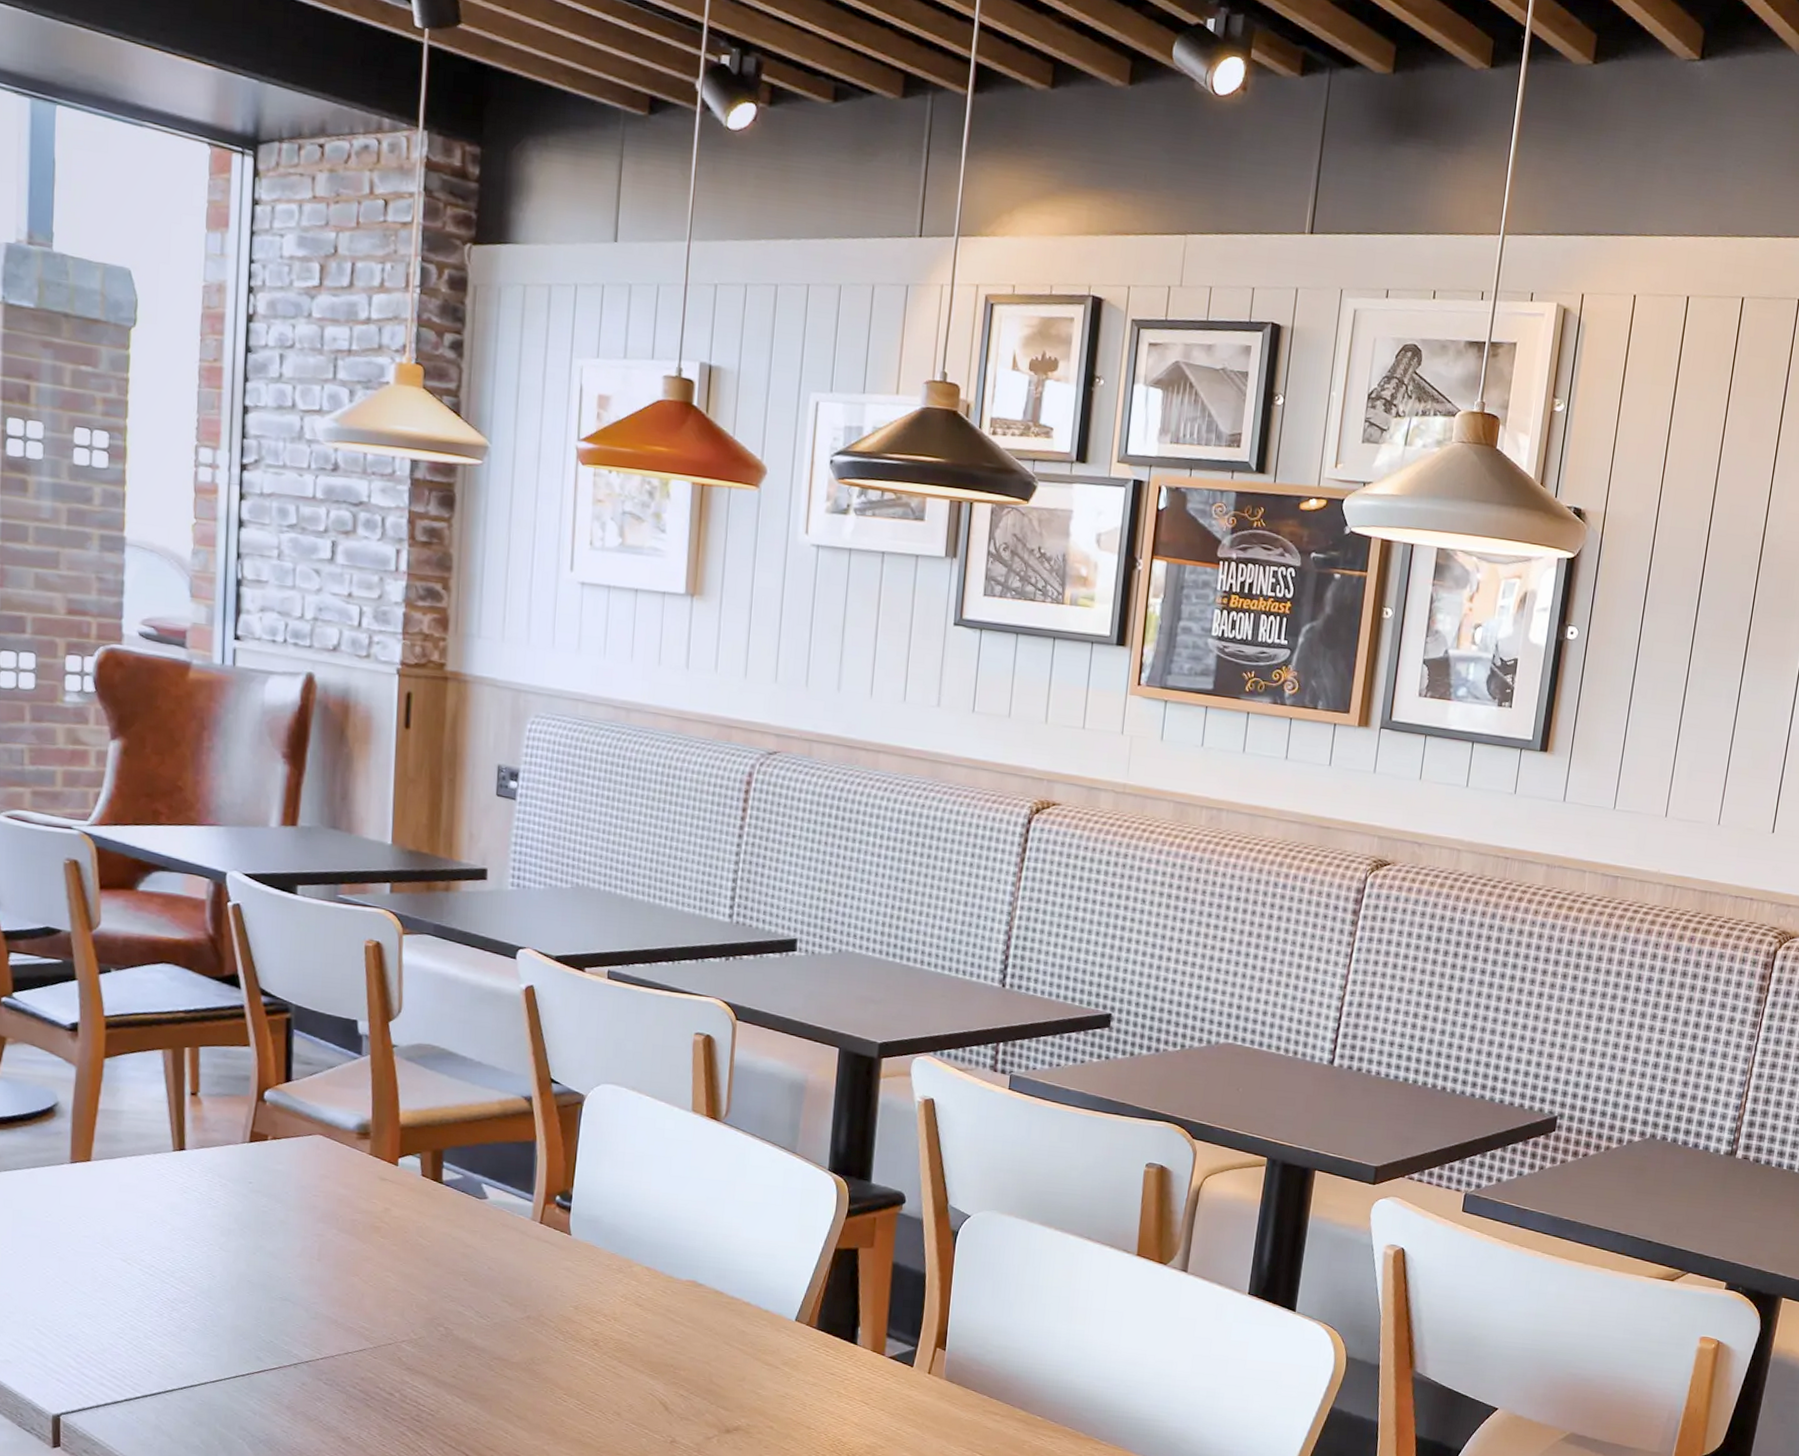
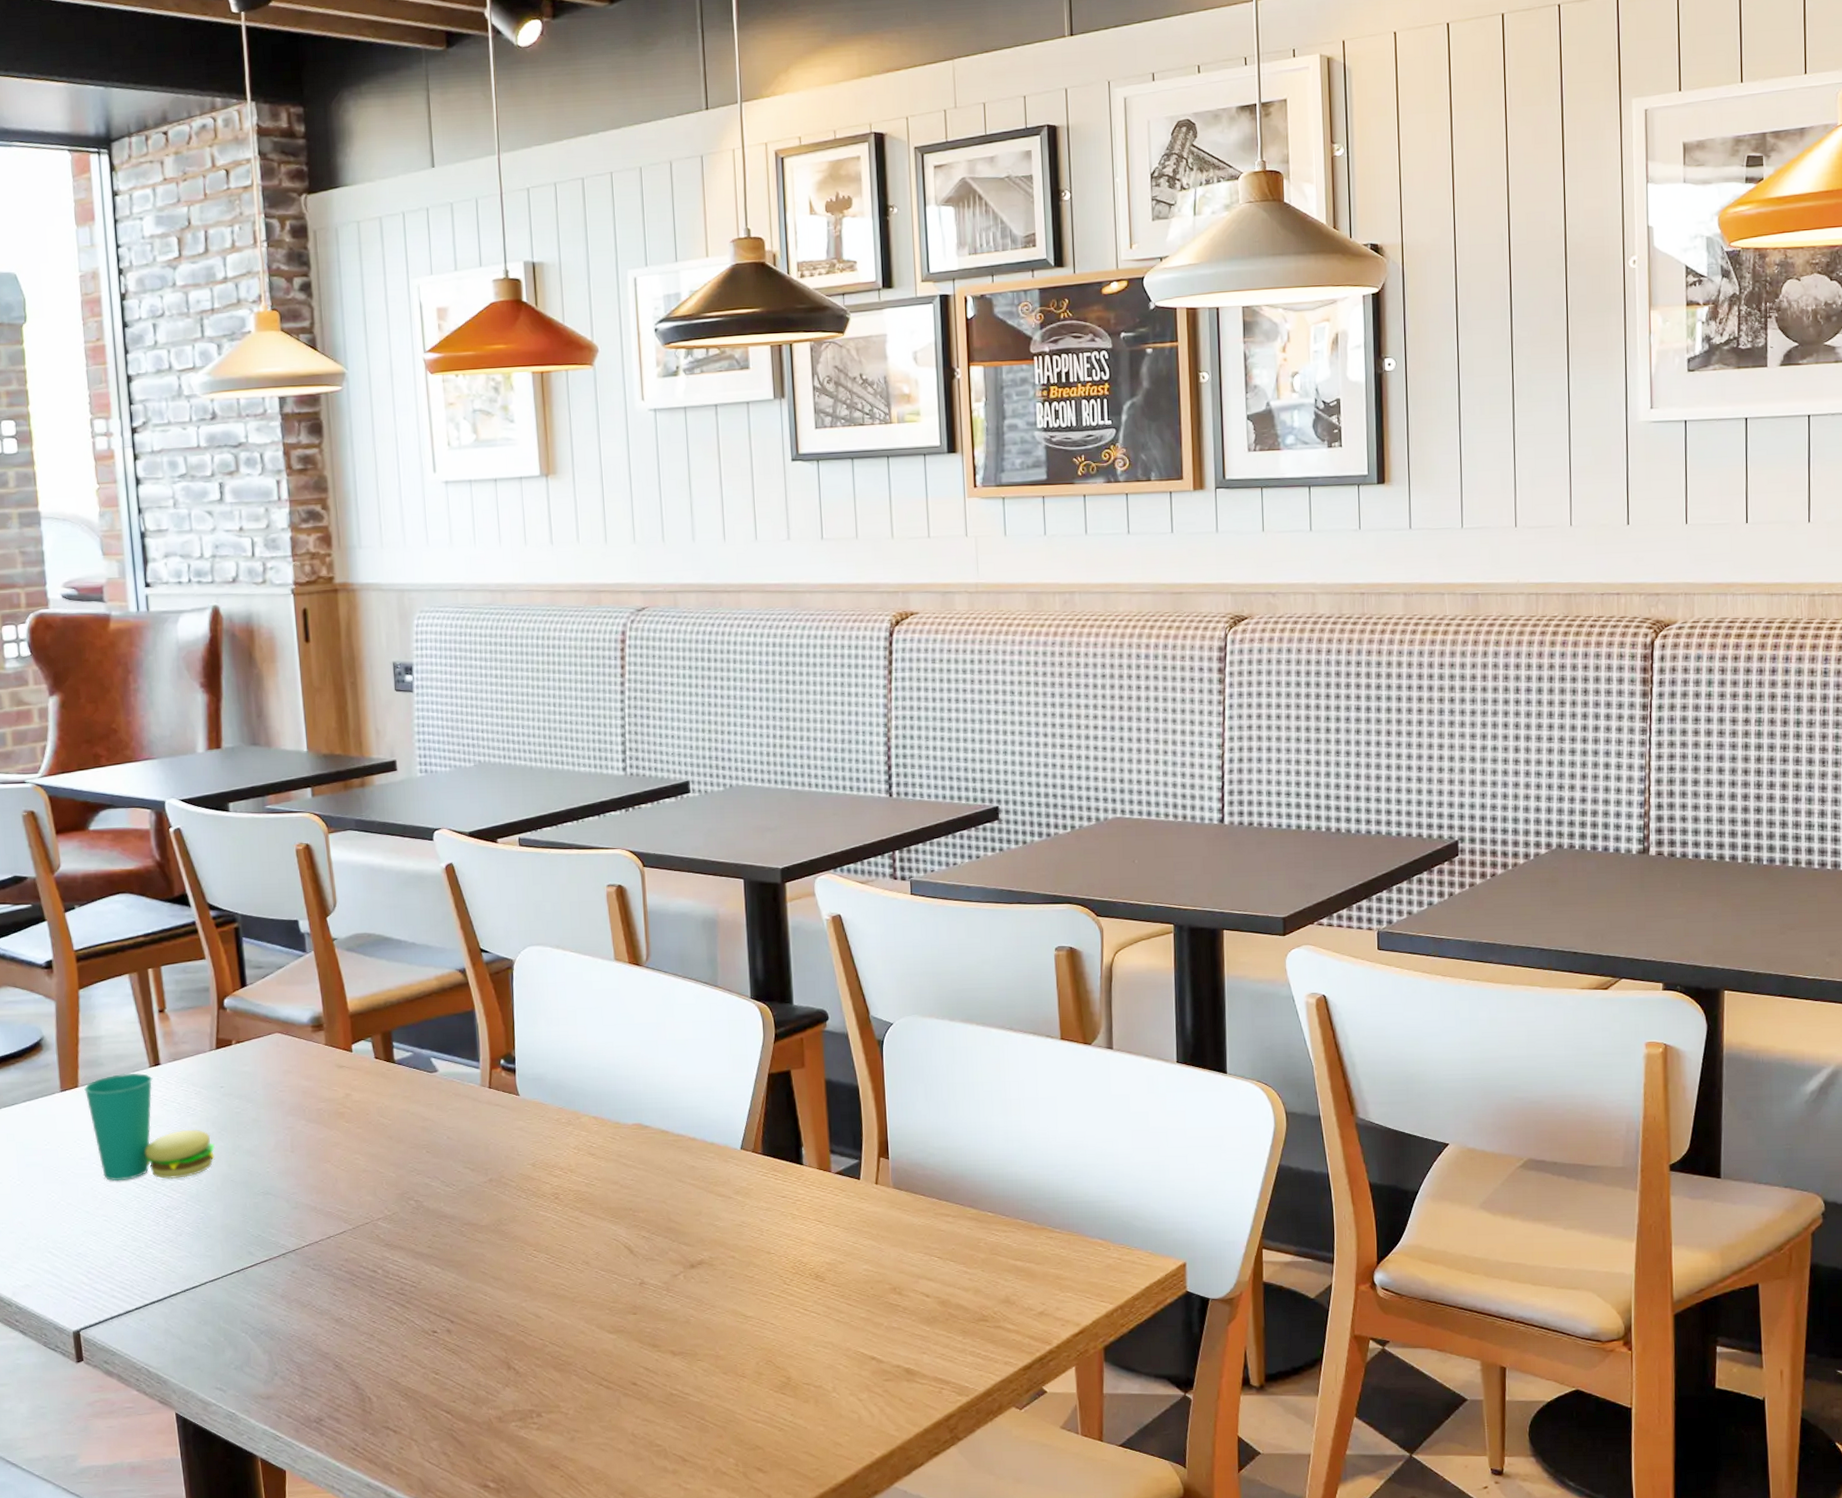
cup: none [97,1153,234,1272] -> present [84,1072,215,1181]

